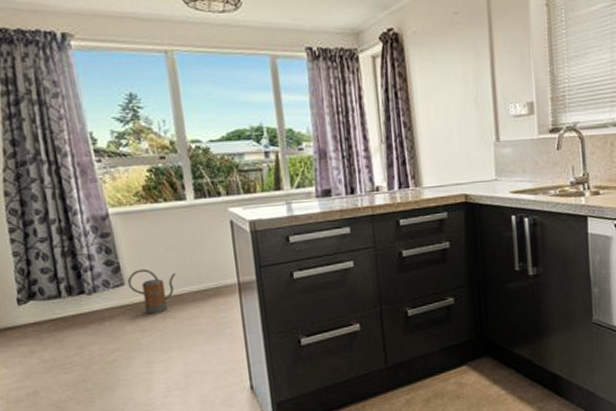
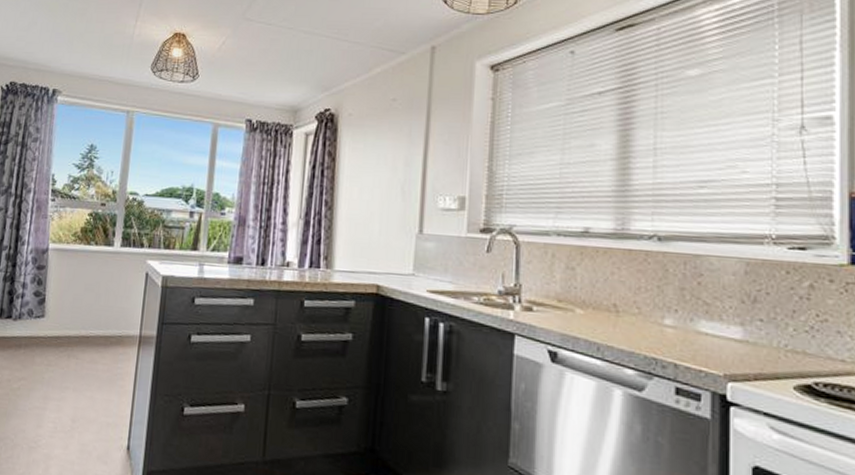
watering can: present [127,269,176,315] -> none [47,304,89,351]

